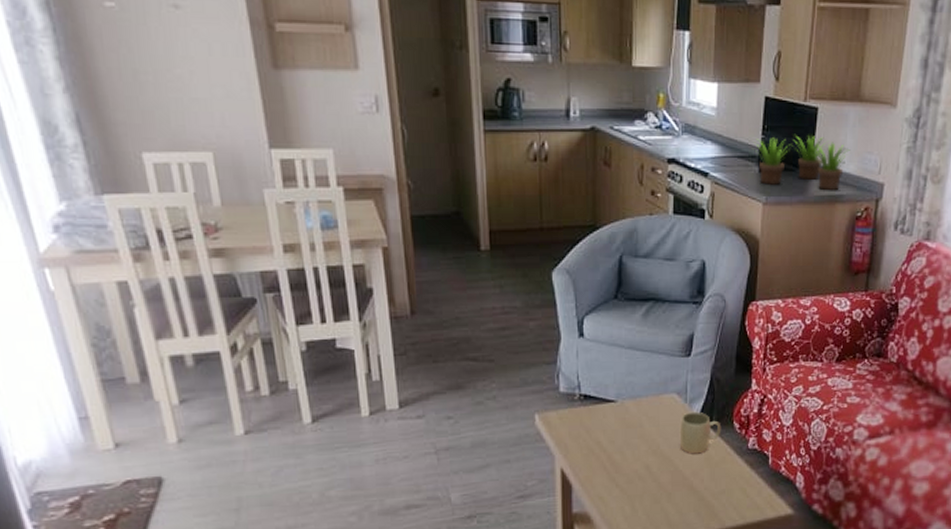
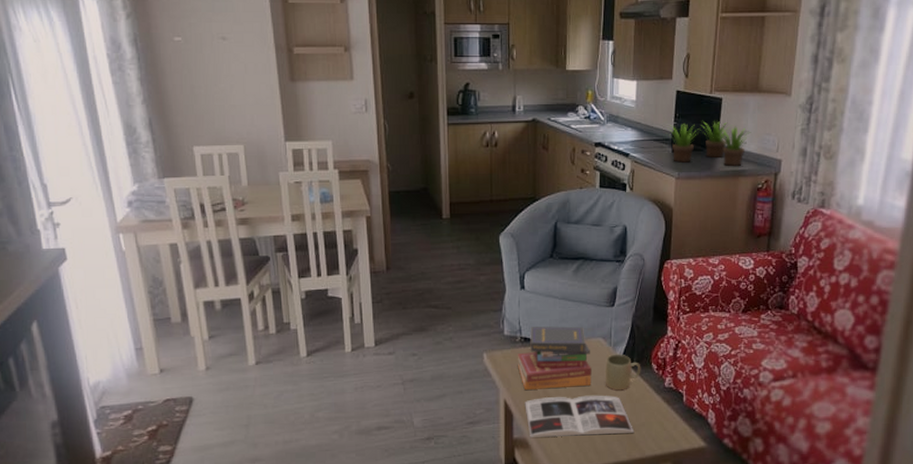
books: none [575,380,664,456] -> present [517,326,592,390]
magazine: none [585,459,713,511] -> present [525,395,635,437]

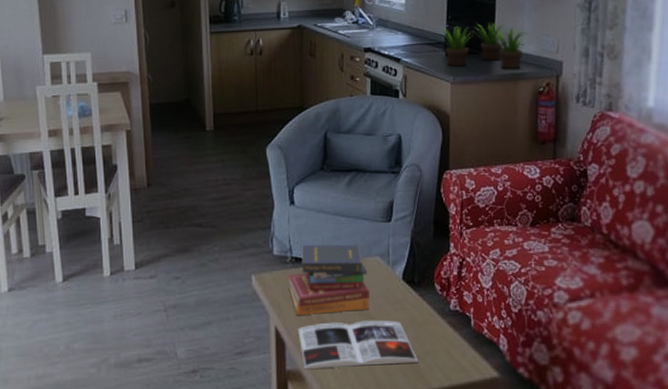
mug: present [605,354,641,391] -> none [383,273,424,315]

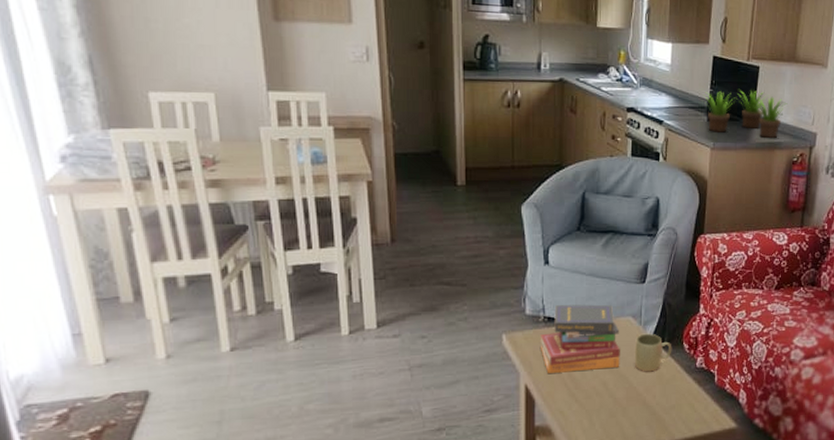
magazine: present [297,320,419,369] -> none [548,377,664,424]
mug: none [383,273,424,315] -> present [634,333,672,372]

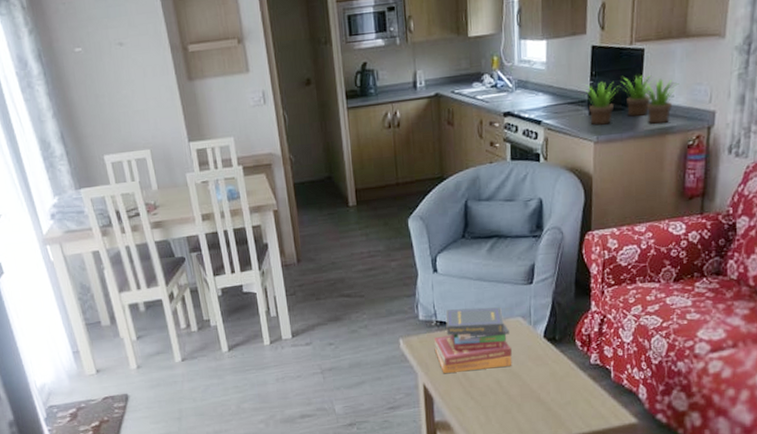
mug: present [634,333,672,372] -> none [525,332,565,370]

